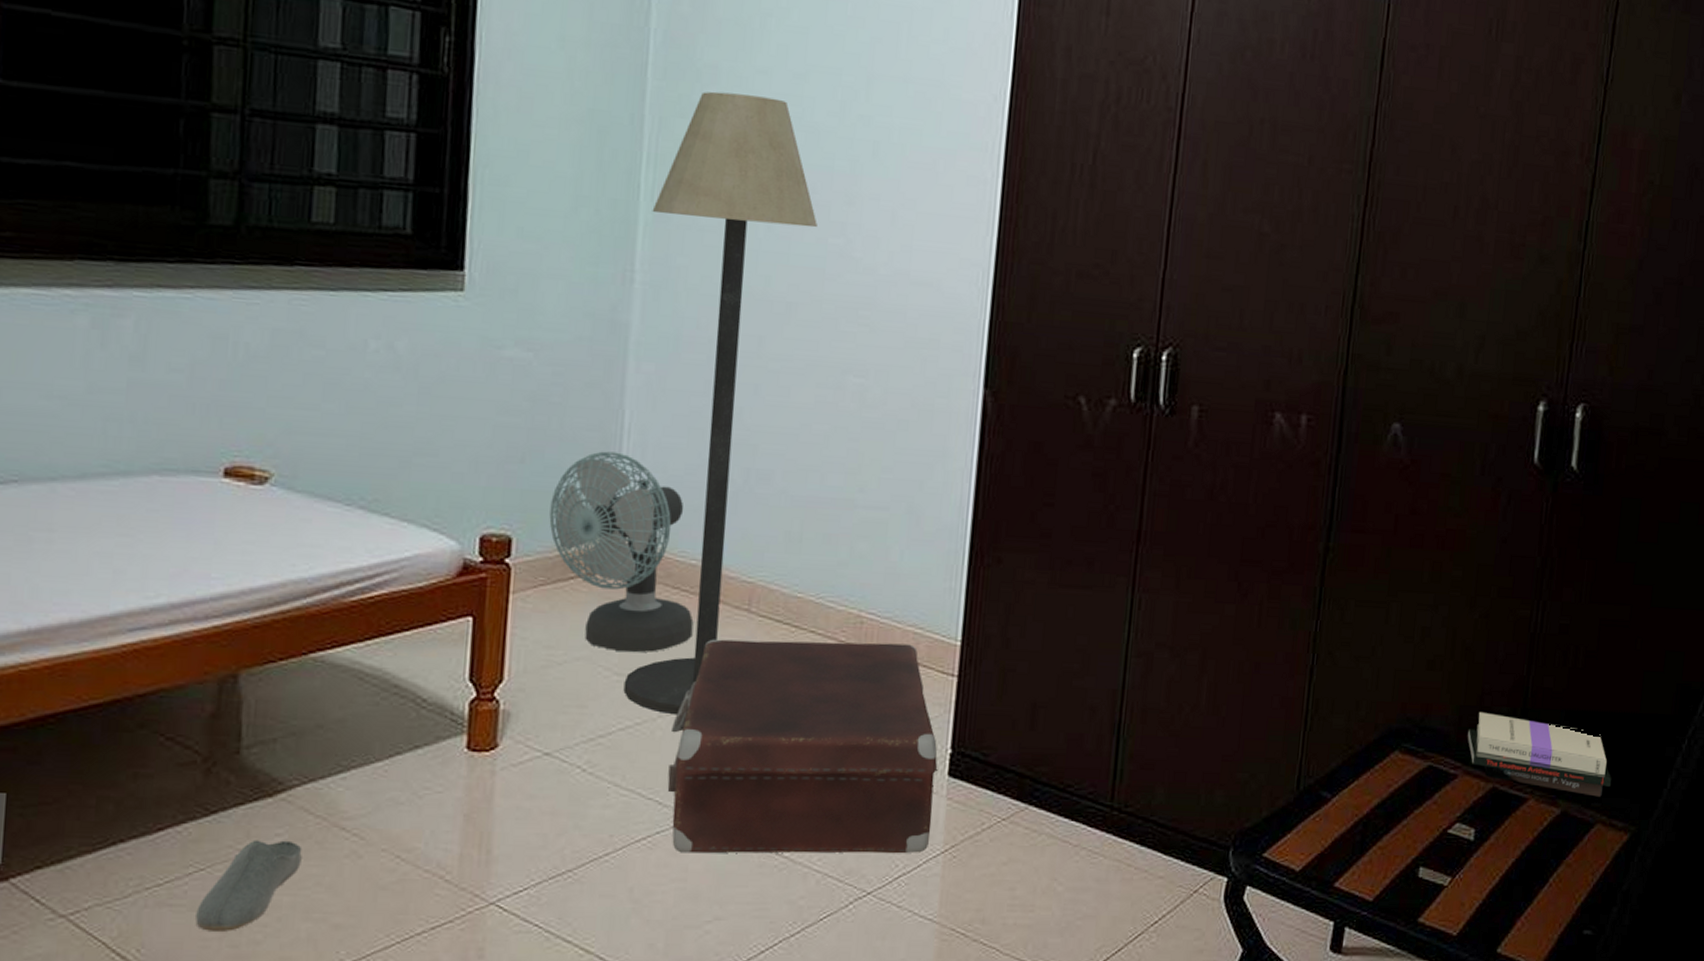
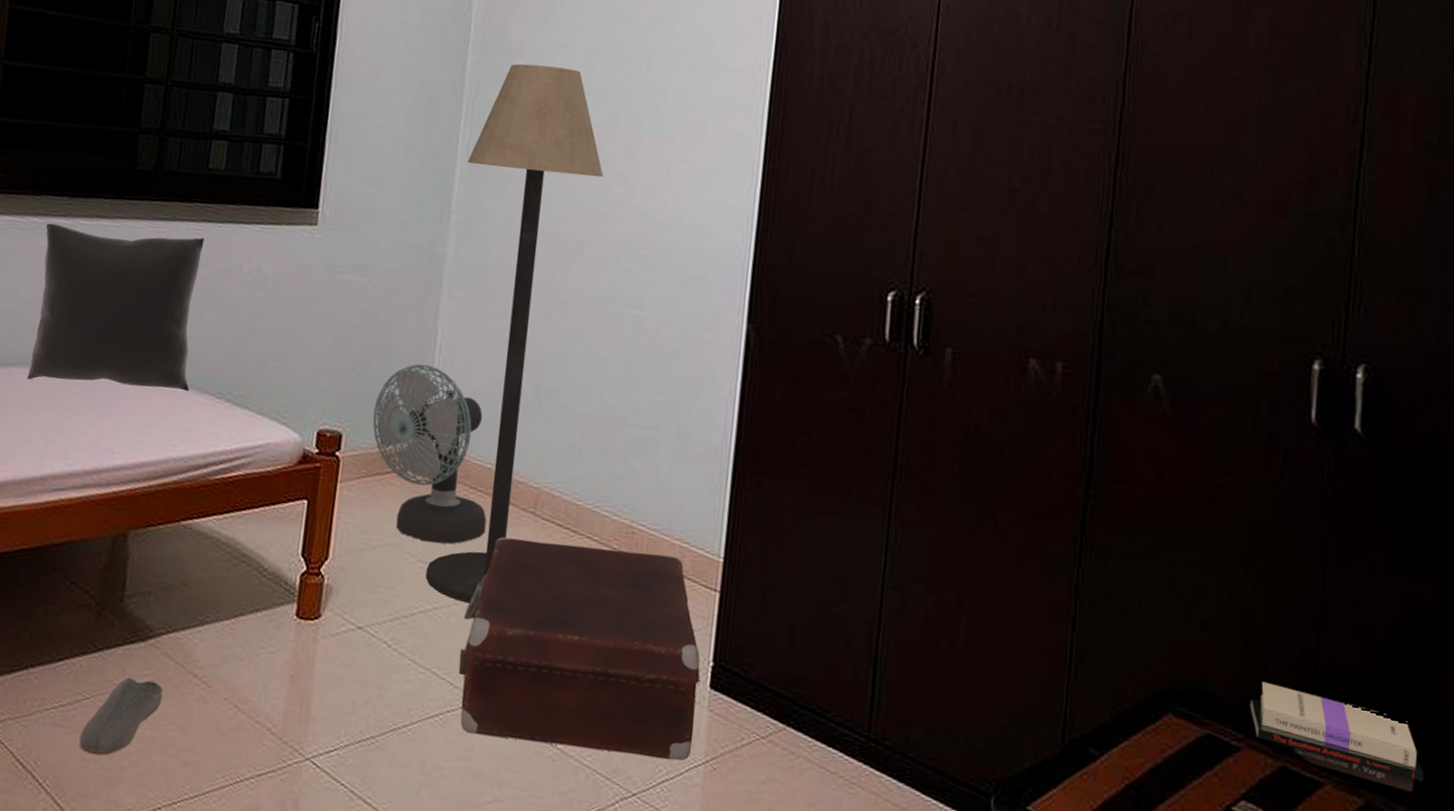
pillow: none [77,296,313,500] -> present [27,223,205,392]

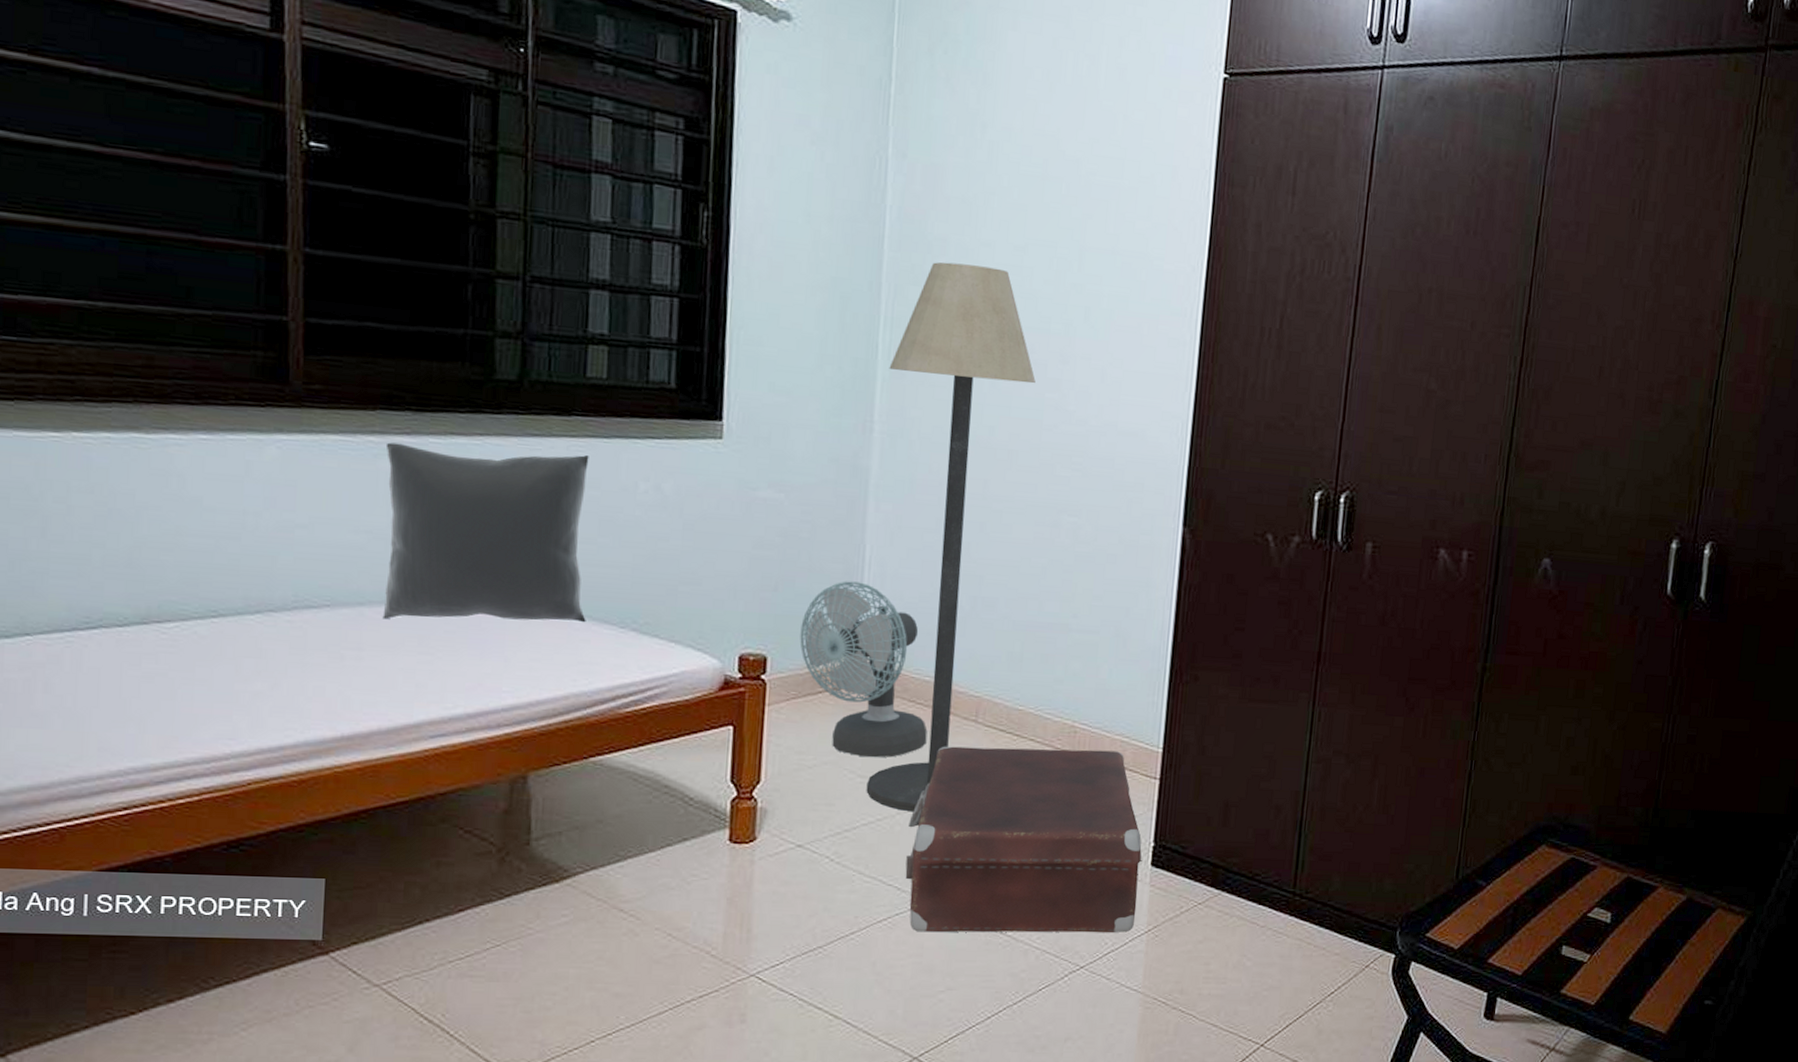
slipper: present [79,677,164,756] -> none [493,919,586,1000]
books: present [1249,681,1425,792] -> none [1605,811,1732,886]

